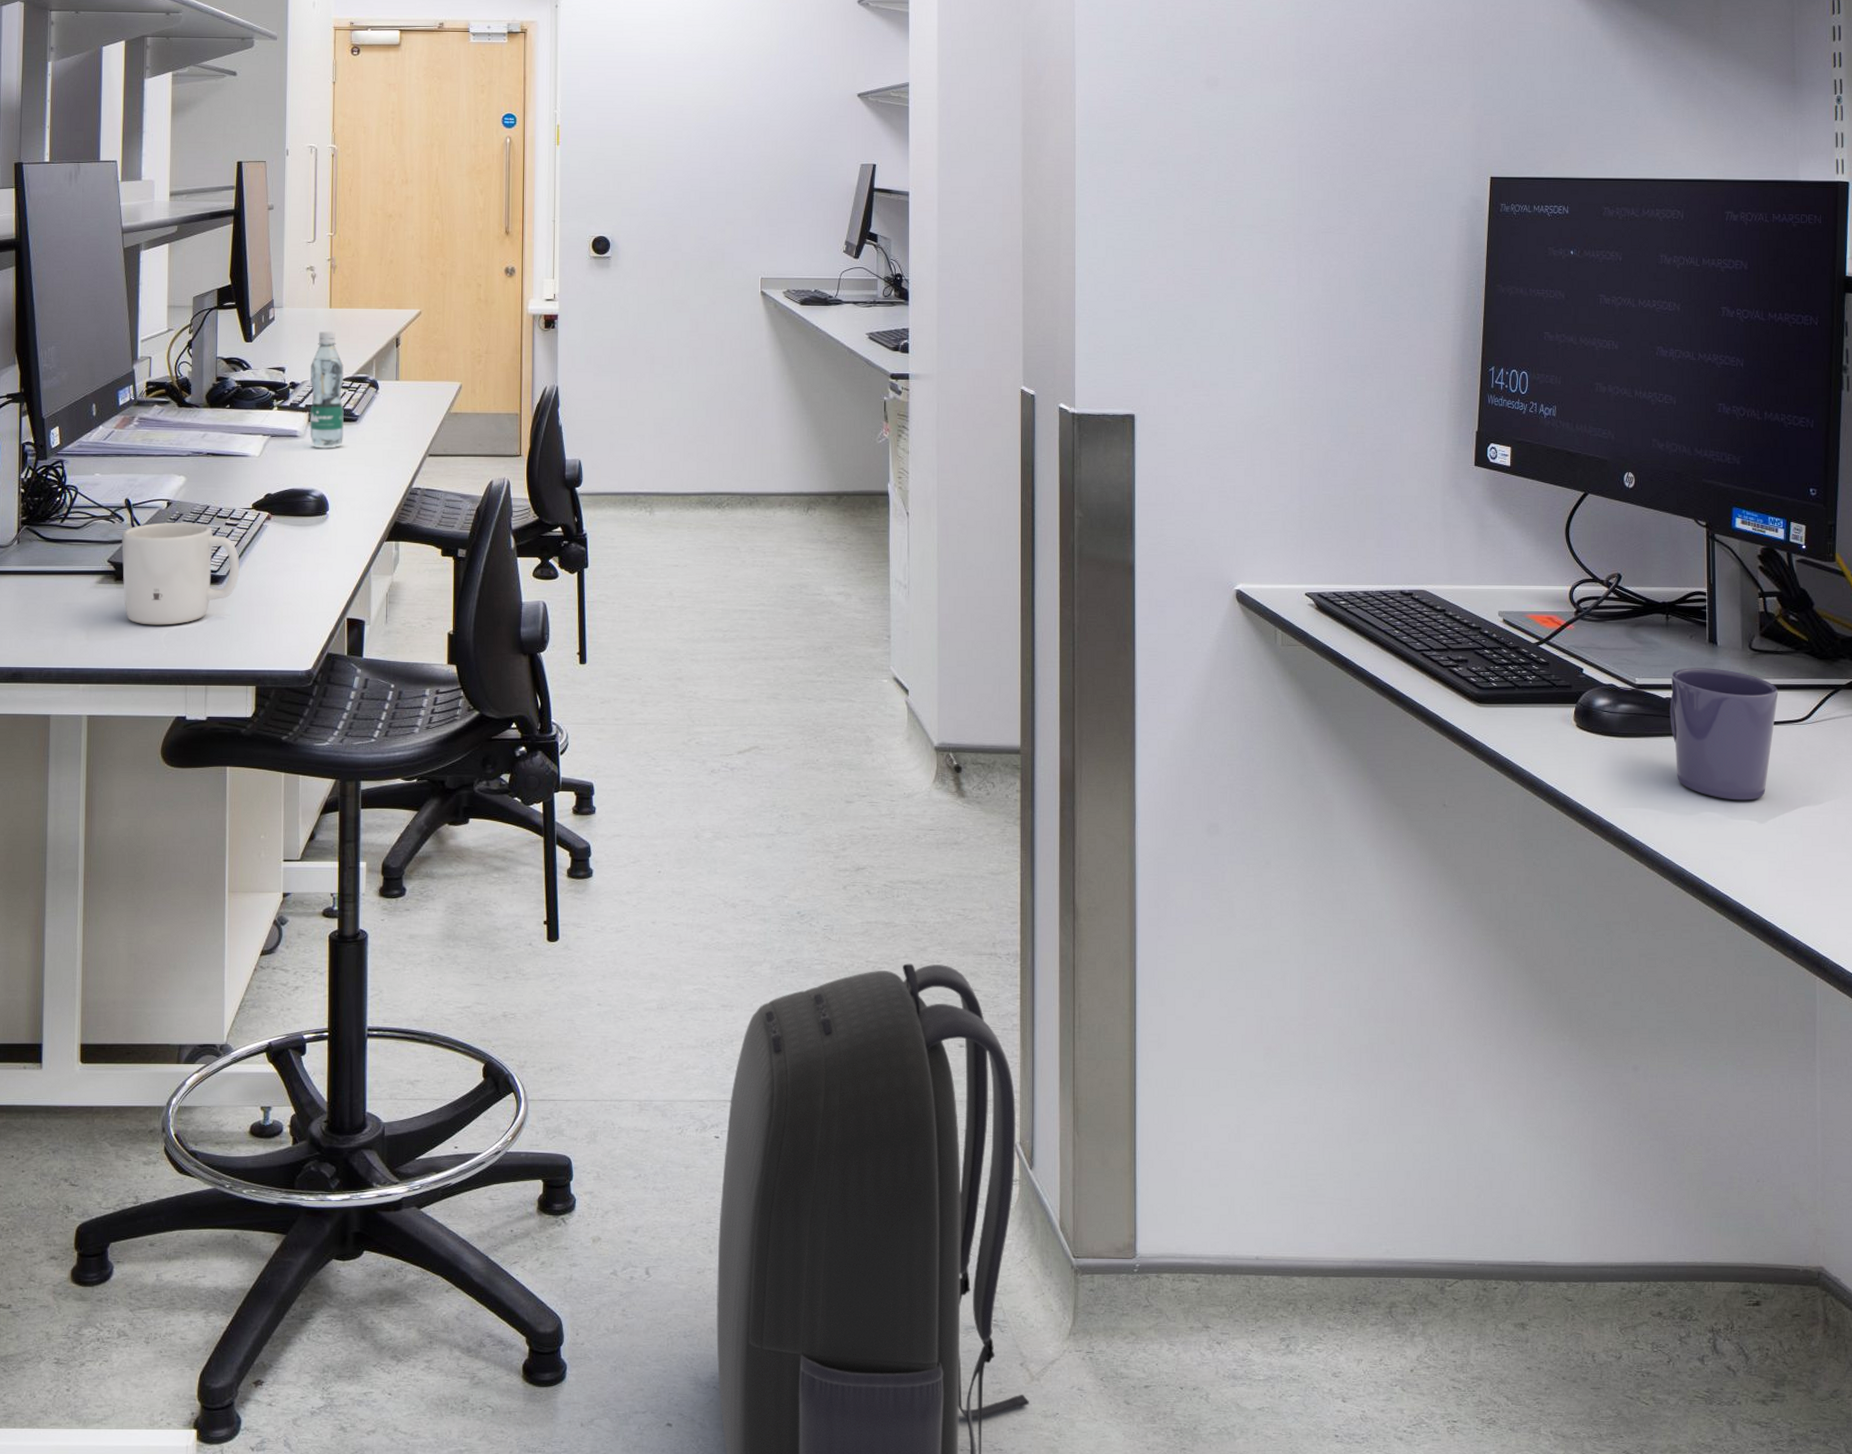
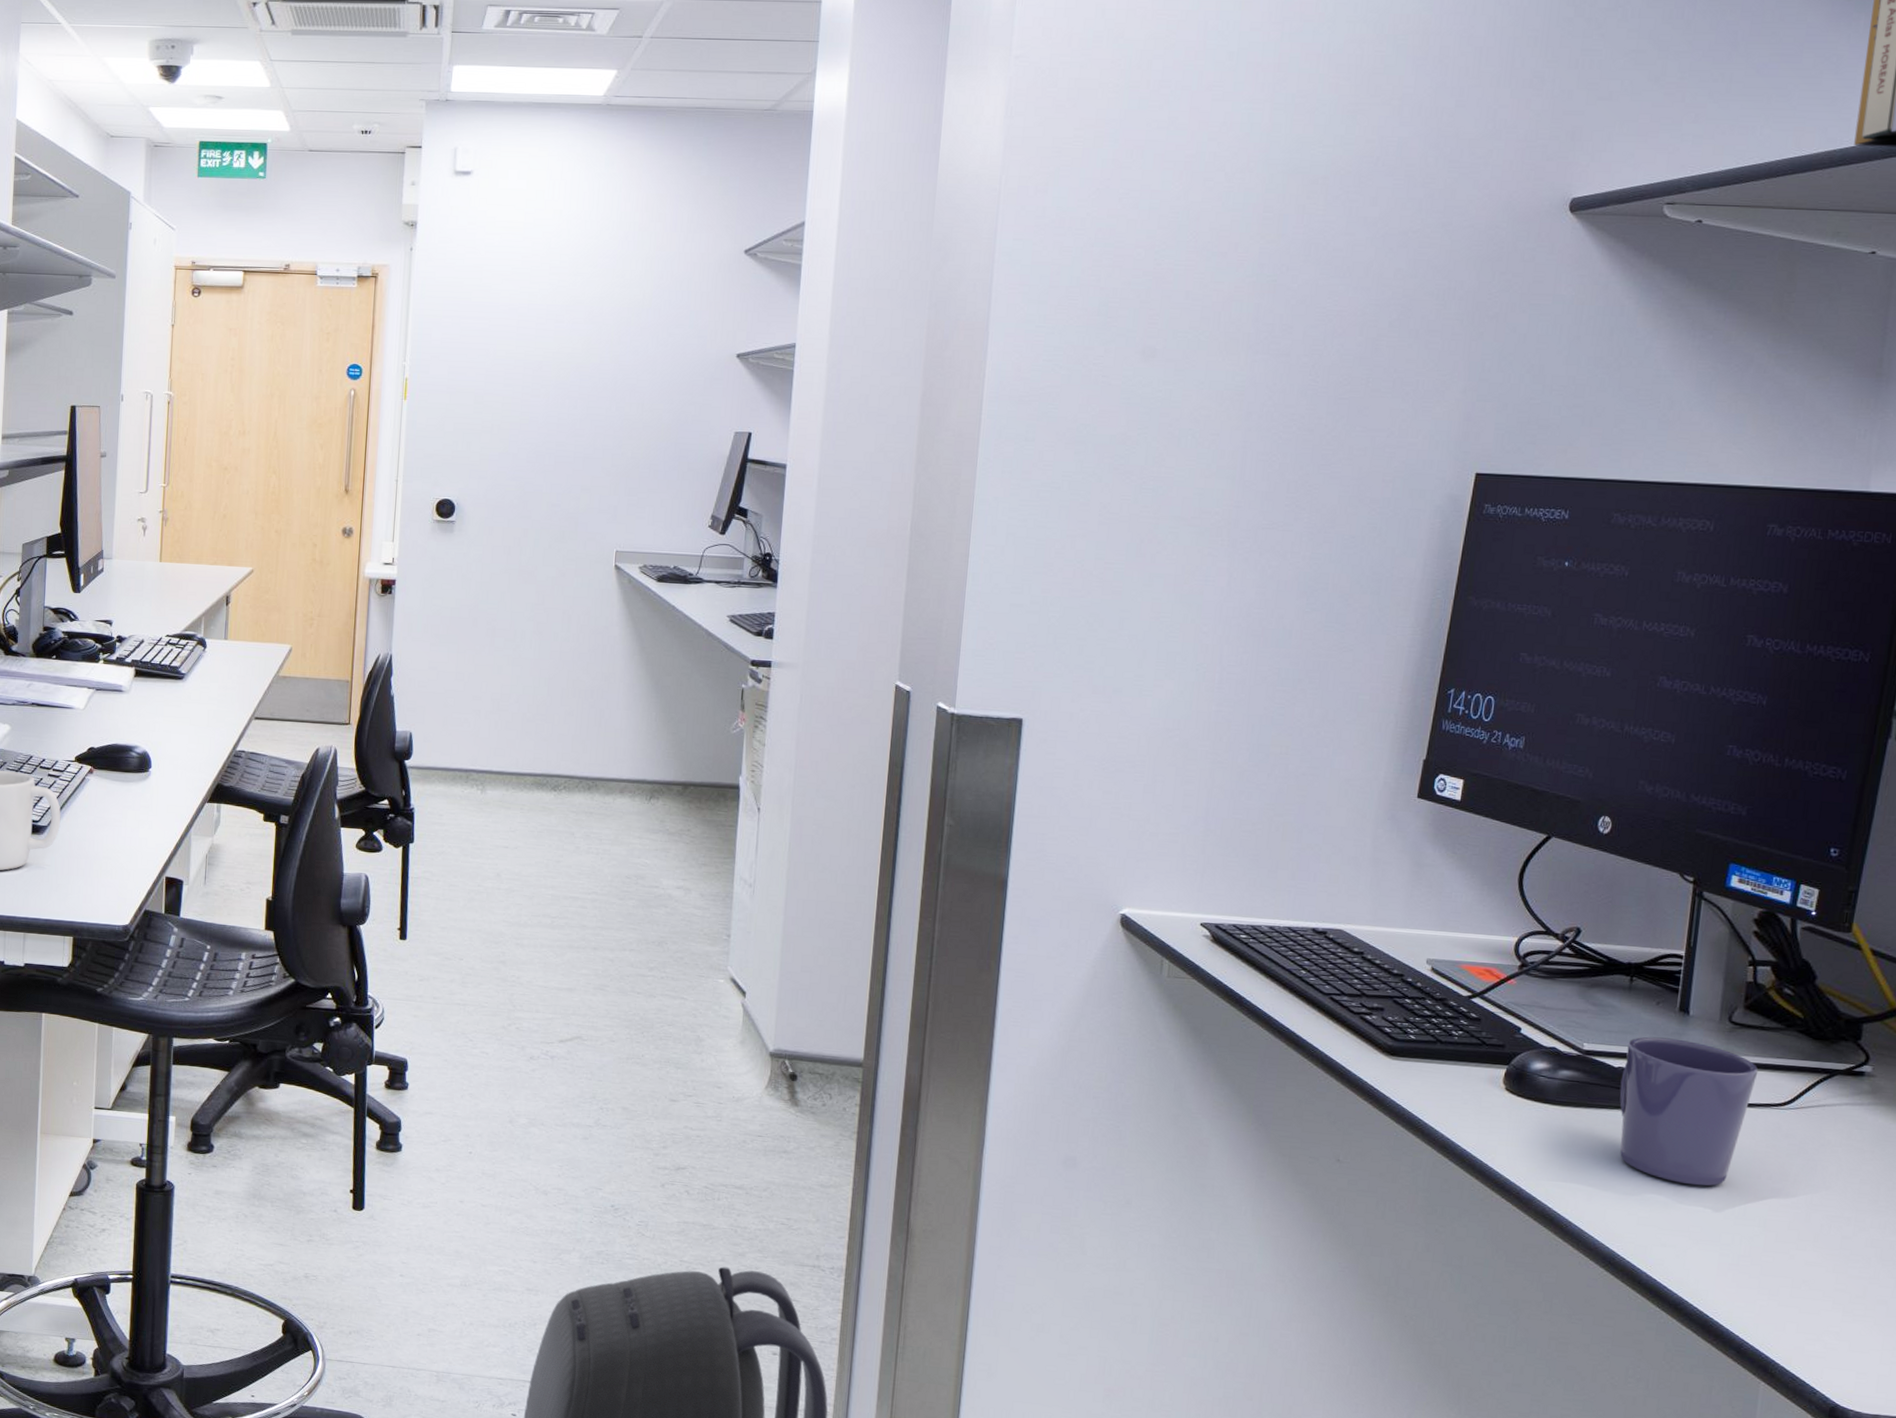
bottle: present [310,331,344,449] -> none [135,585,172,705]

